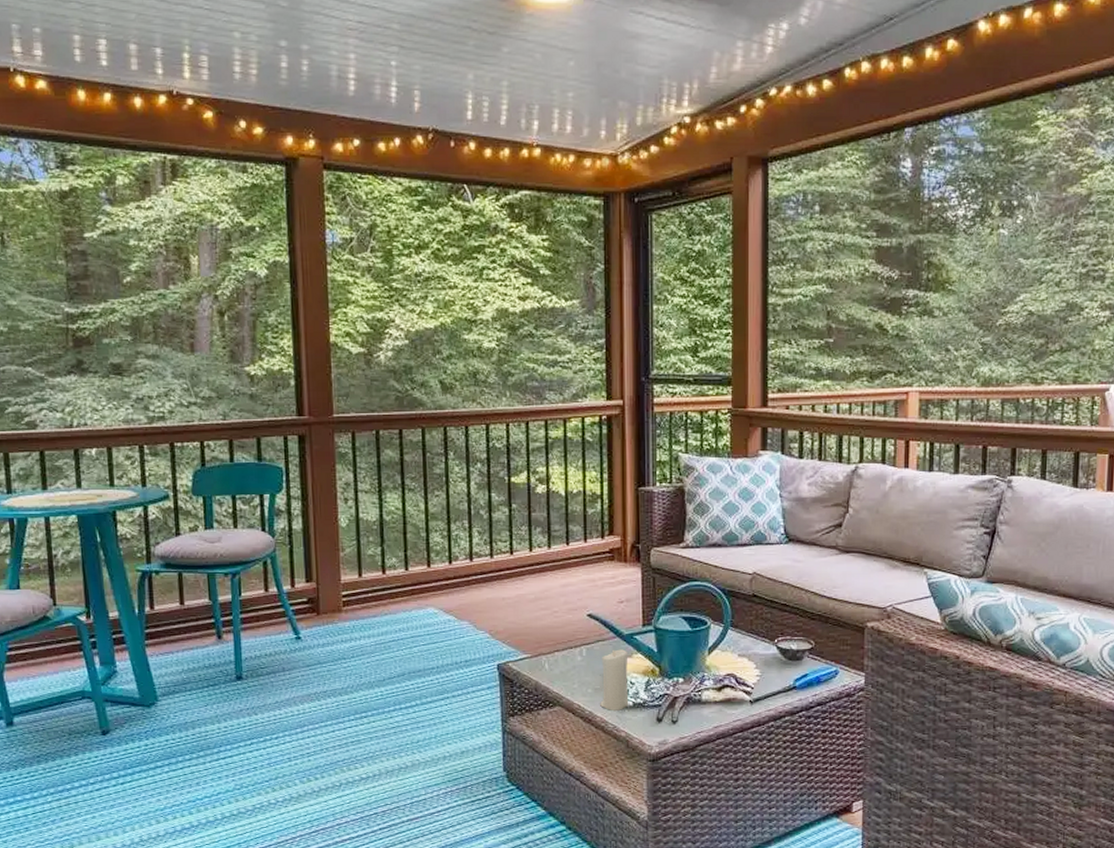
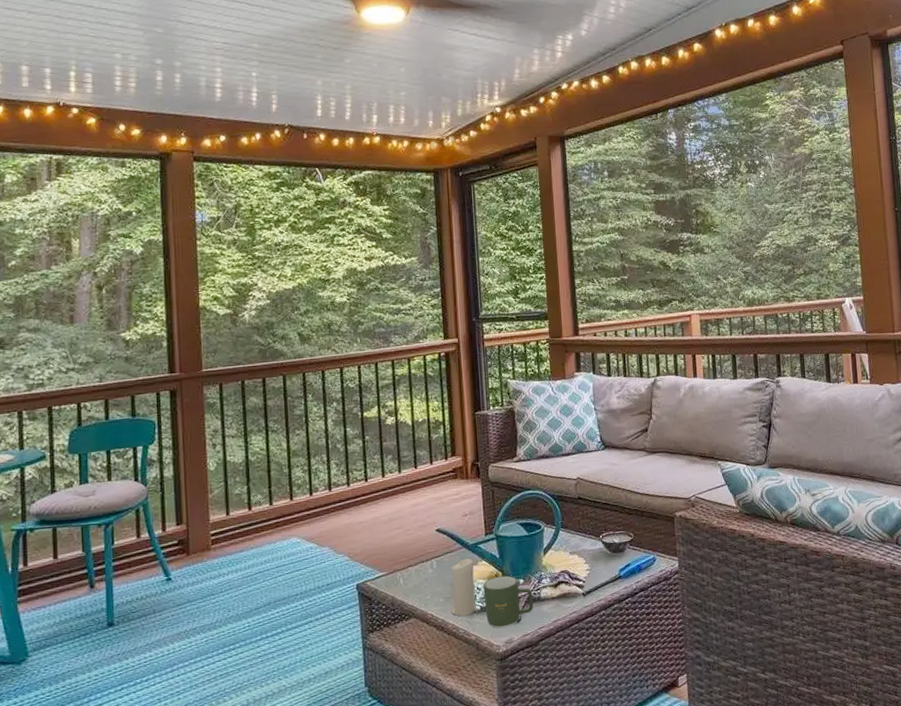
mug: none [637,672,693,727] -> present [483,575,534,628]

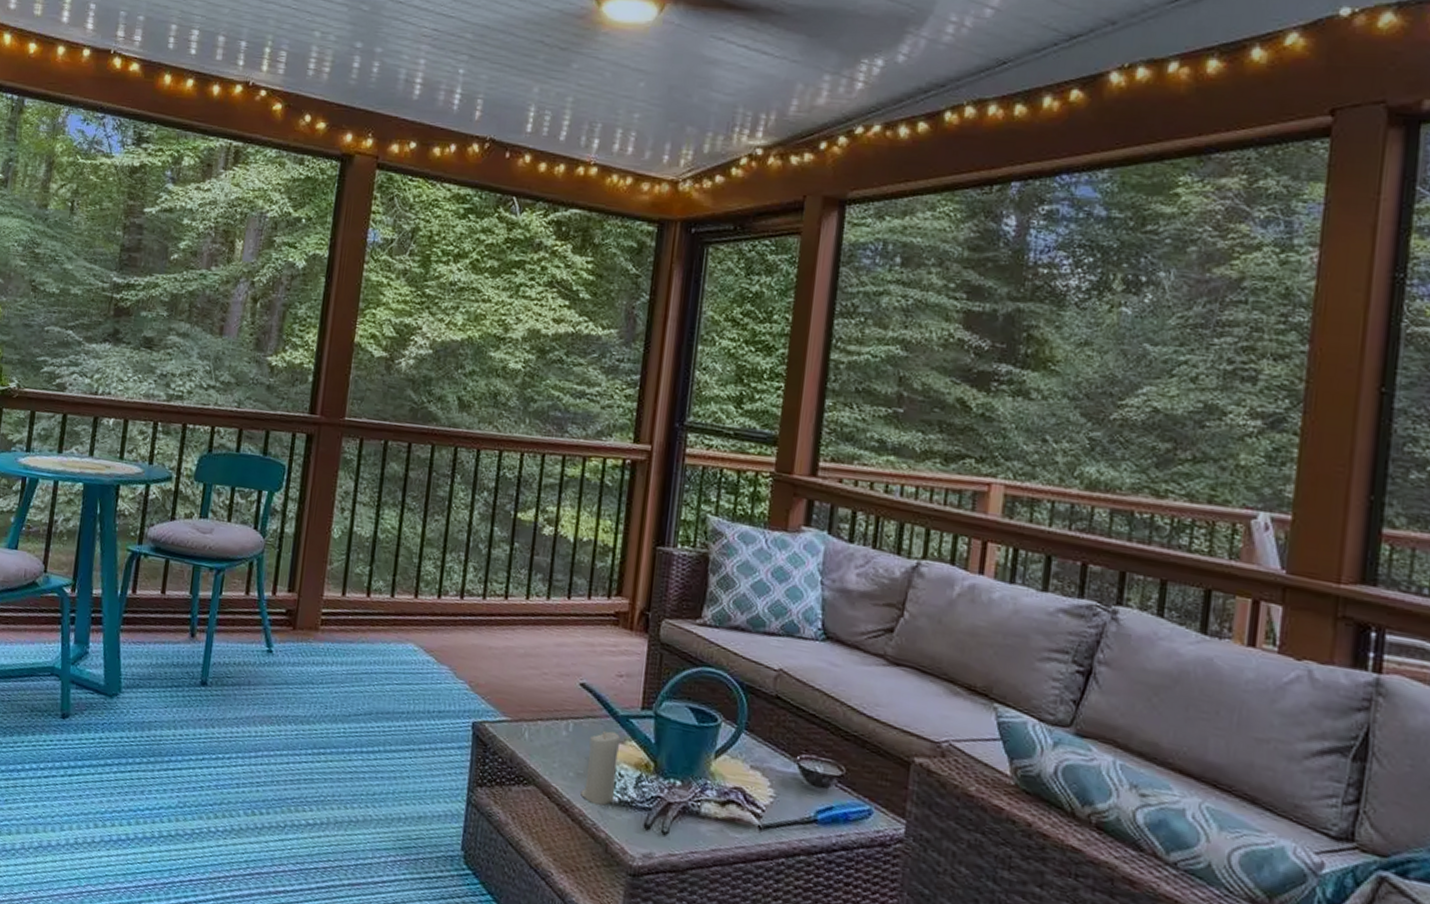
mug: present [483,575,534,628] -> none [623,766,690,837]

